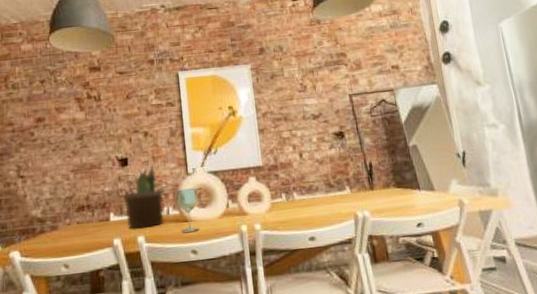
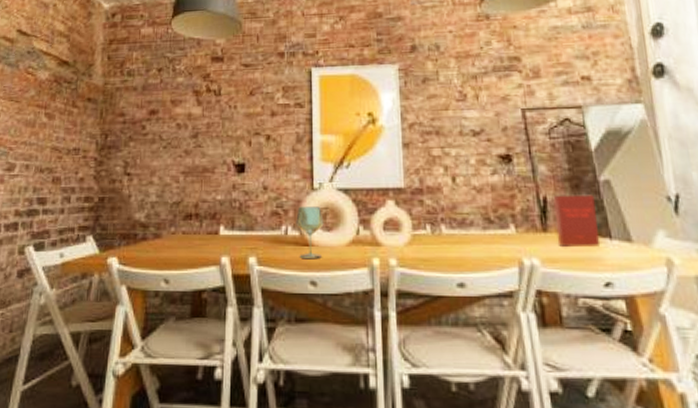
planter: present [121,163,164,229] -> none [235,172,282,249]
book: none [376,157,412,200] -> present [553,194,599,247]

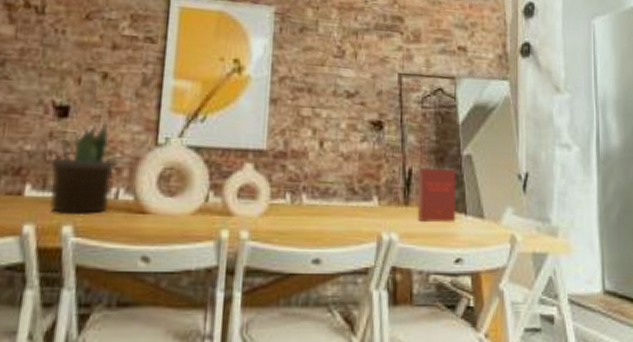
planter: none [235,172,282,249] -> present [49,118,115,216]
wine glass: present [296,206,324,260] -> none [130,165,167,230]

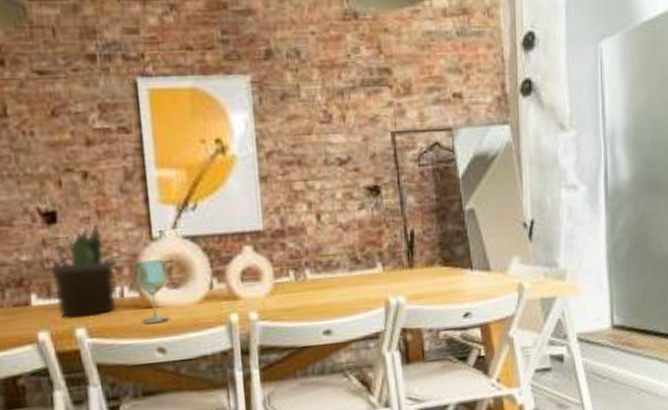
wine glass: none [130,165,167,230] -> present [133,259,169,324]
book: present [417,167,456,222] -> none [420,225,461,282]

